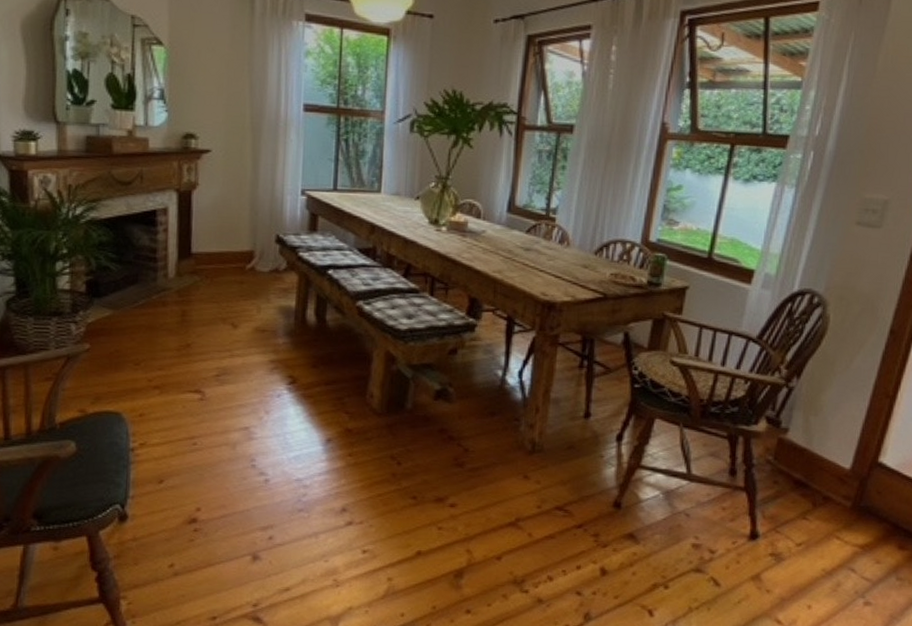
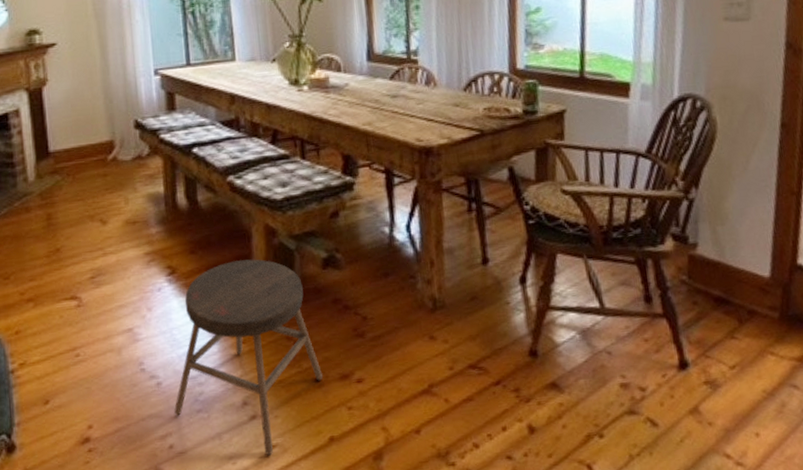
stool: none [278,380,419,559] -> present [174,259,323,456]

